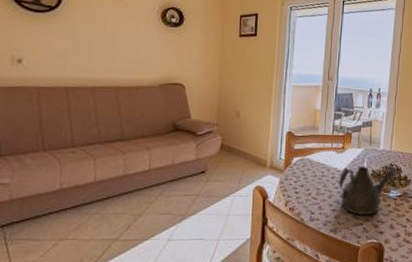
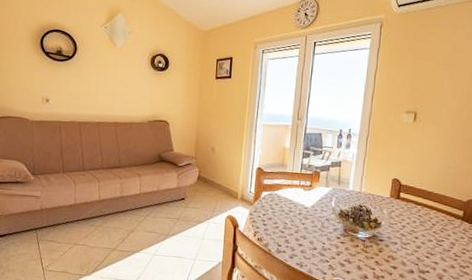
teapot: present [339,166,397,216] -> none [306,205,366,254]

